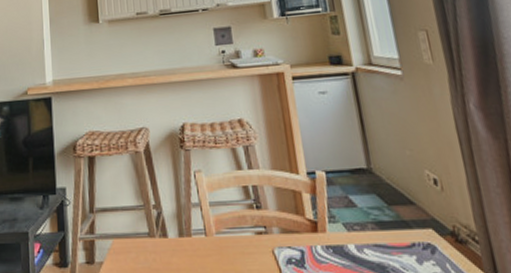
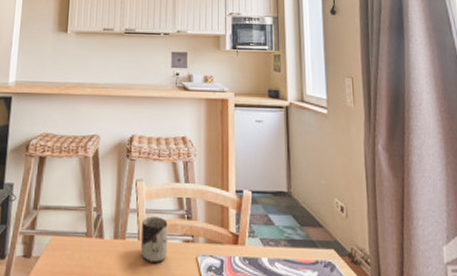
cup: none [206,209,240,260] -> present [140,216,168,264]

